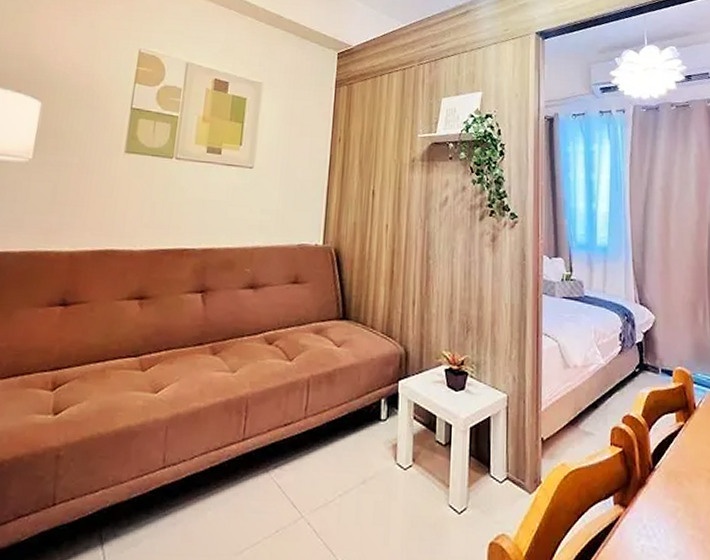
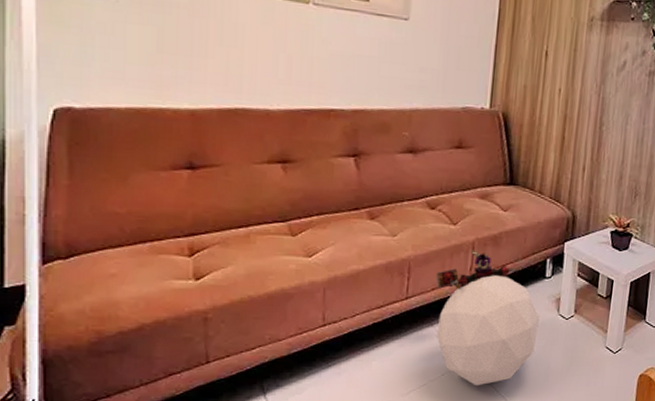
pouf: none [271,387,376,548] -> present [436,249,540,386]

